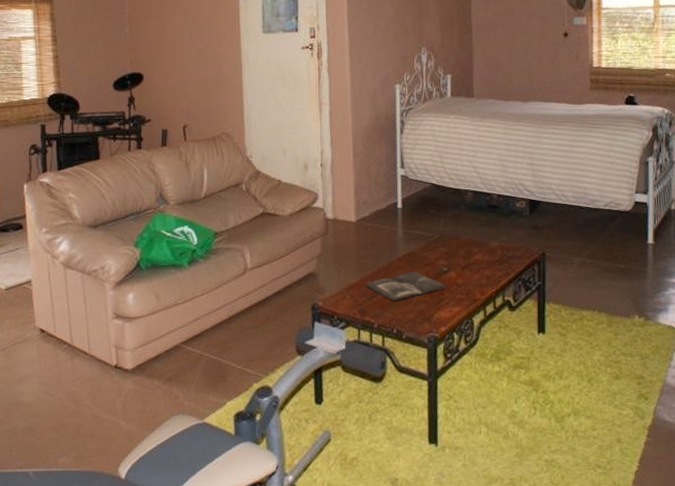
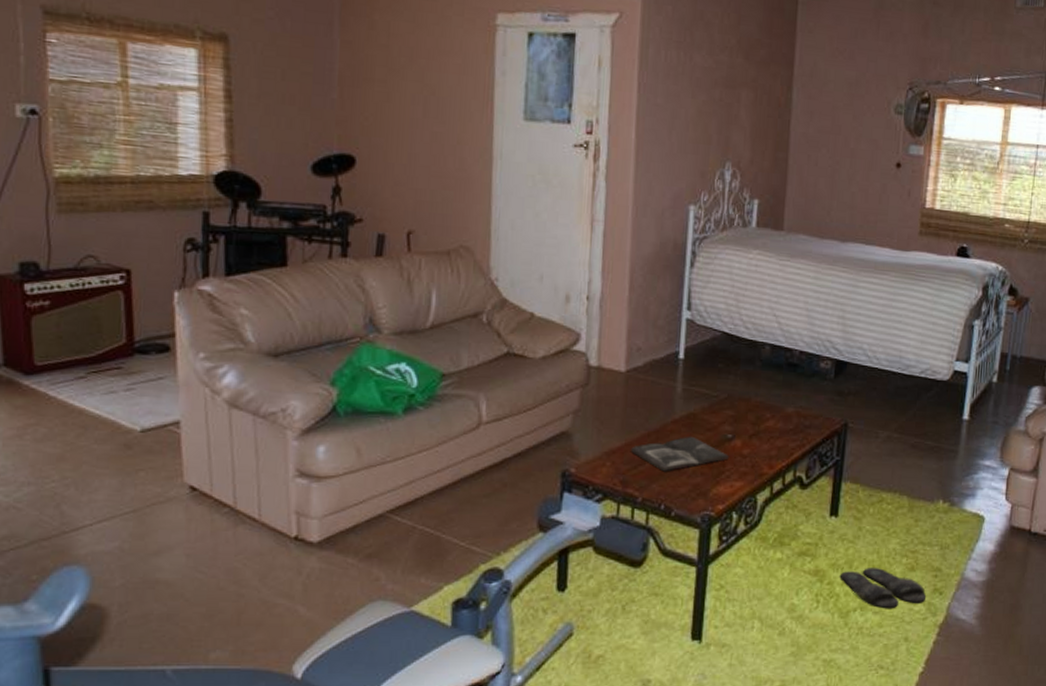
slippers: none [553,376,632,413] -> present [841,567,926,608]

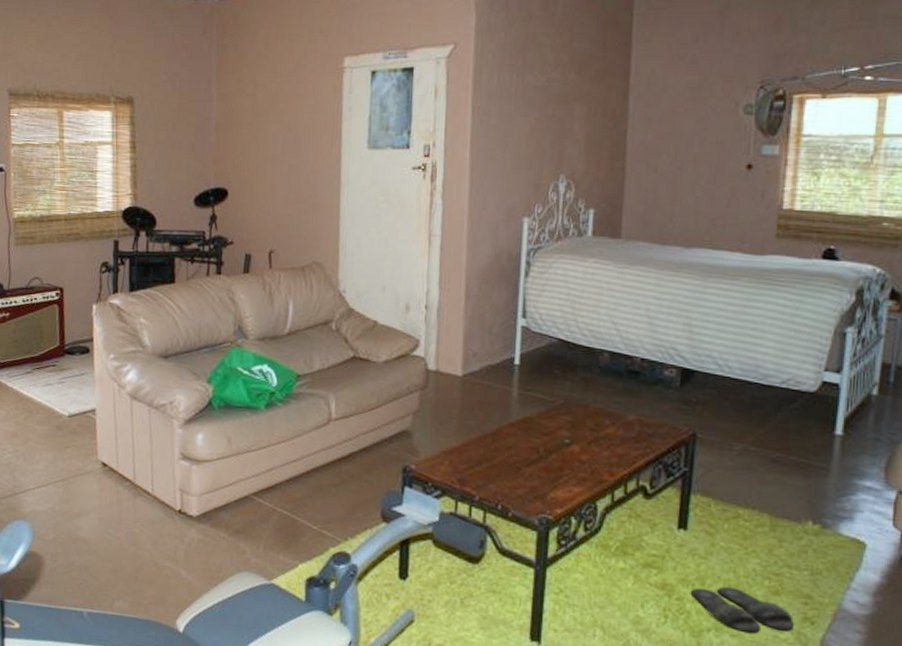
magazine: present [631,436,729,472] -> none [468,439,567,473]

